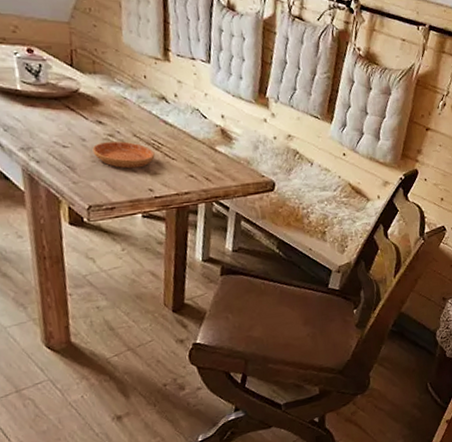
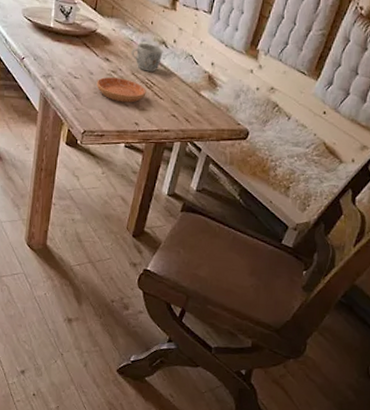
mug: none [127,101,165,131] -> present [131,44,163,72]

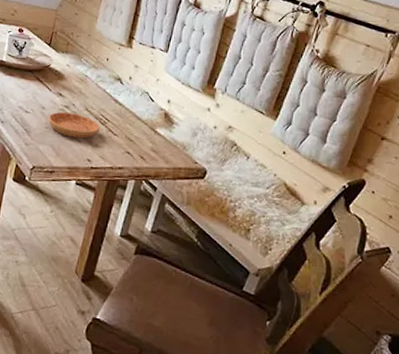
mug: present [131,44,163,72] -> none [85,80,118,108]

